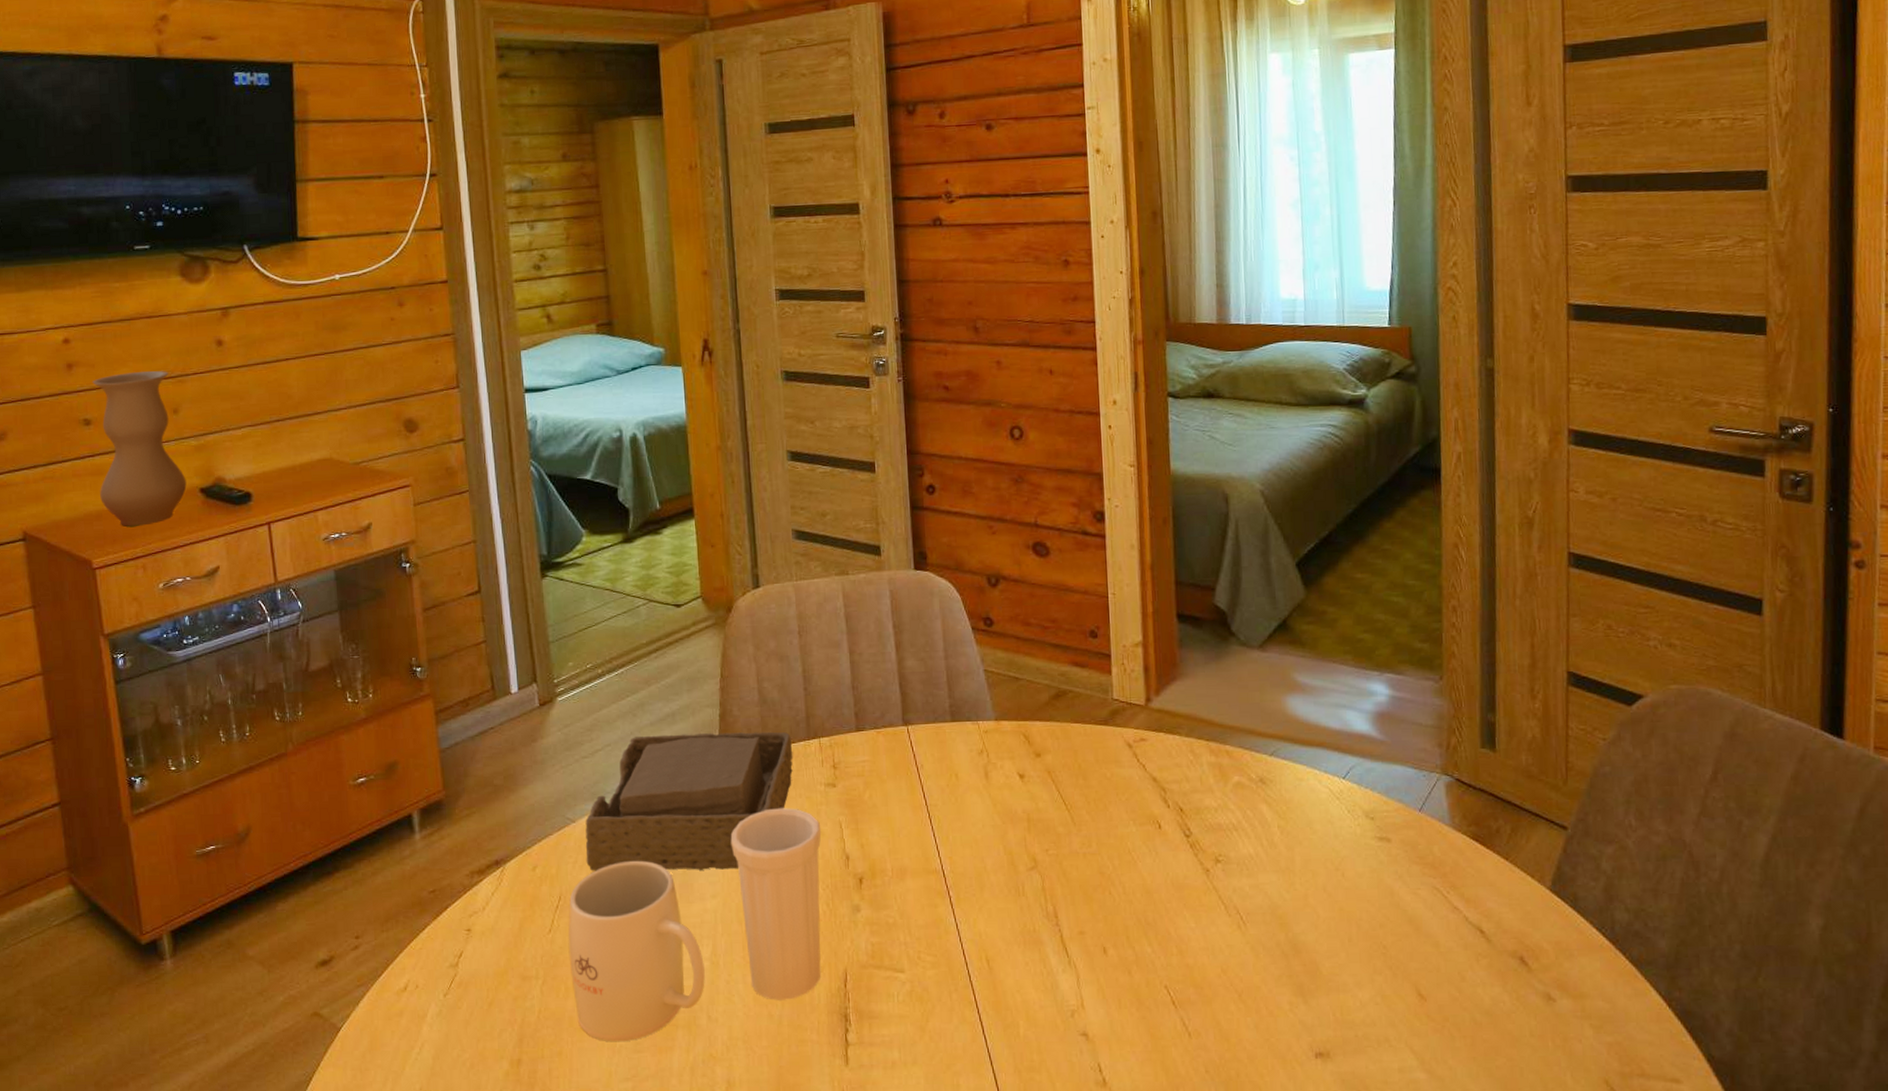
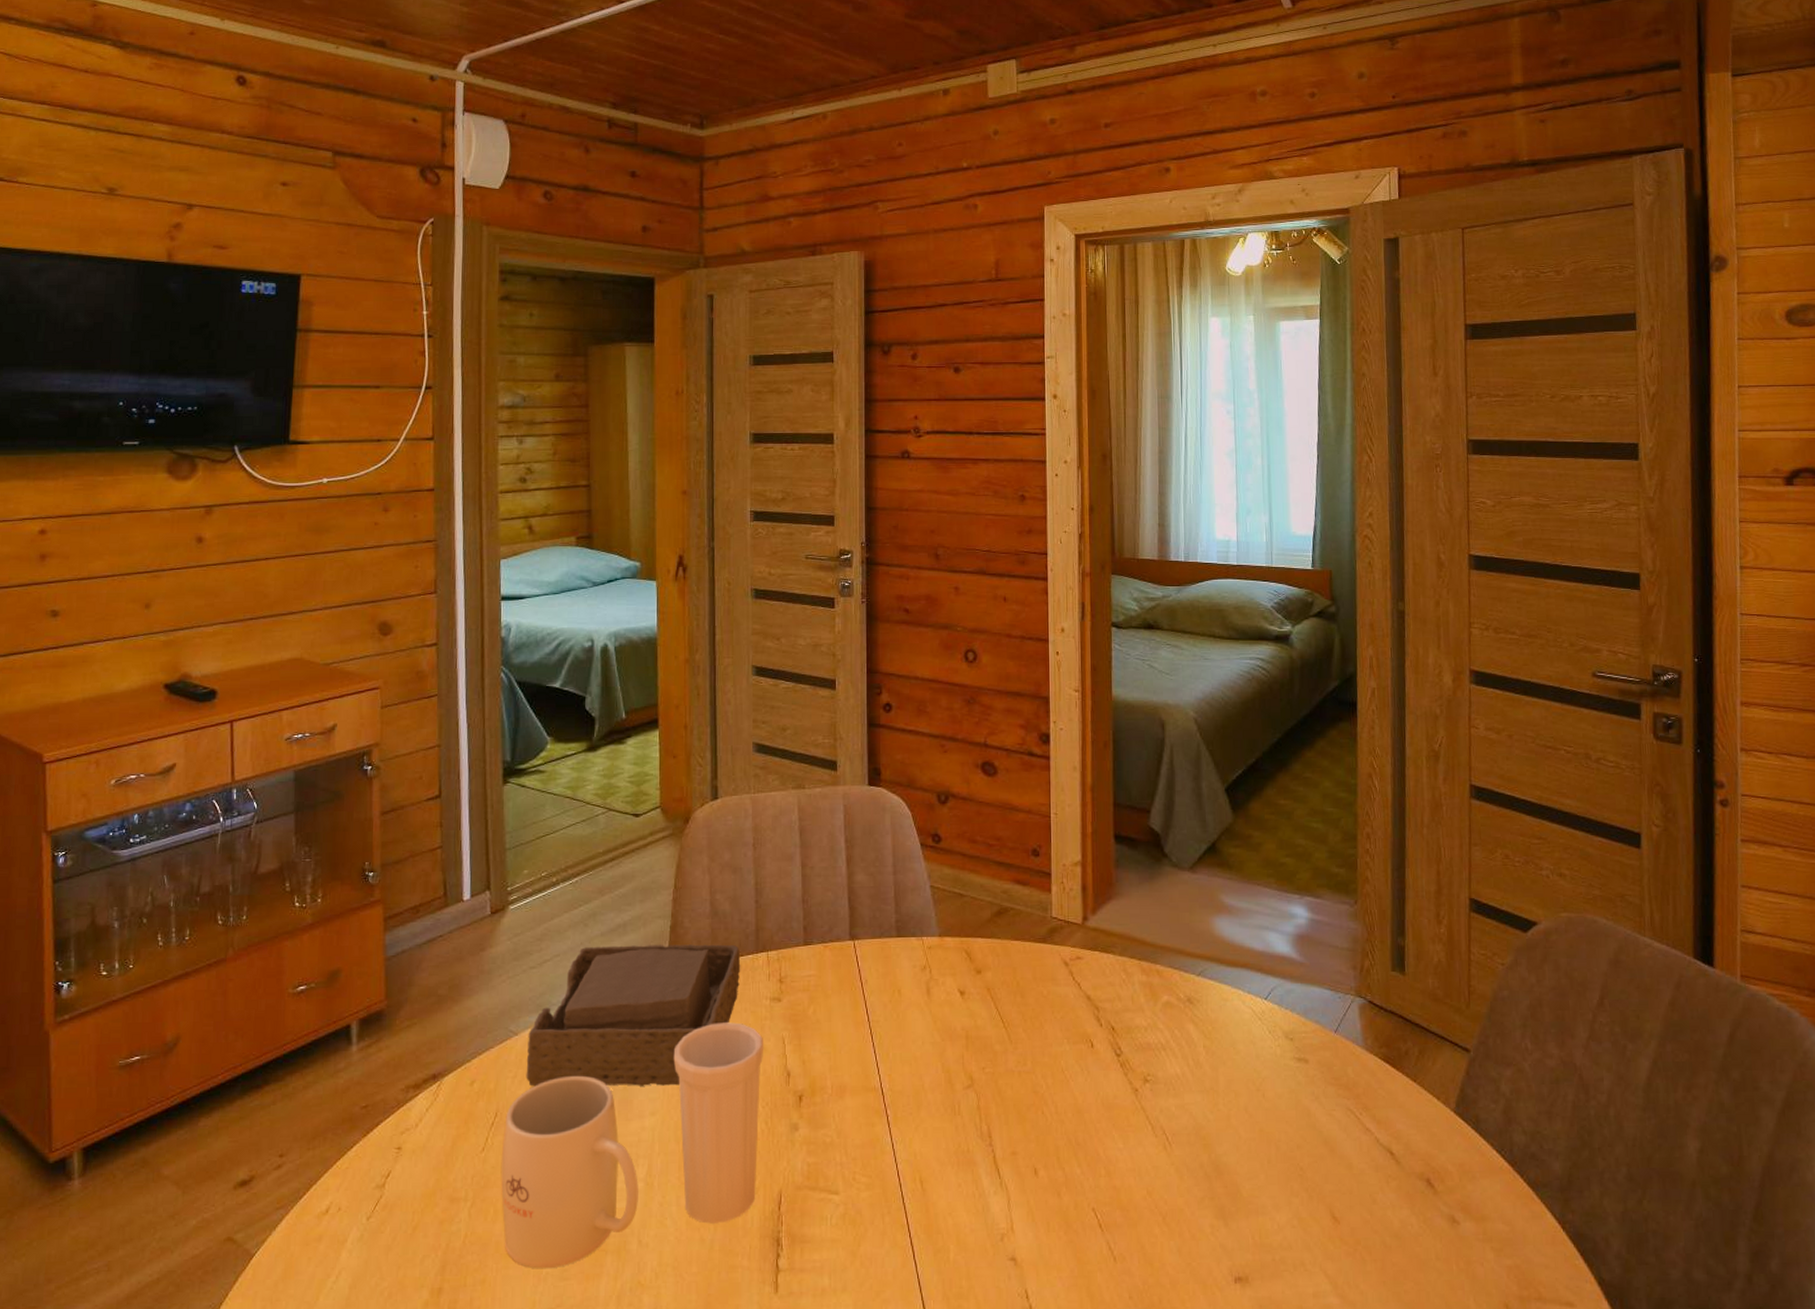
vase: present [92,371,187,527] -> none [59,565,151,721]

